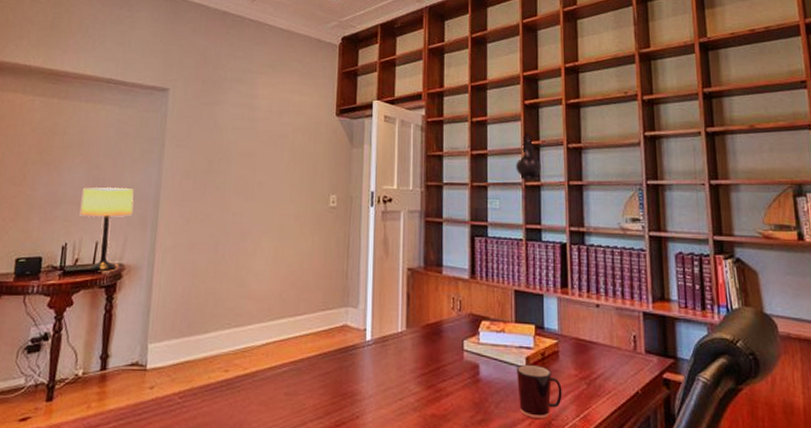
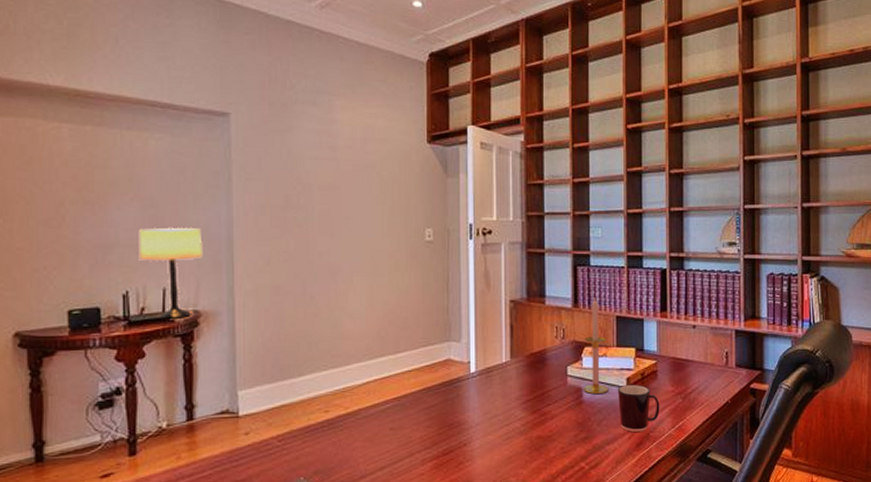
candle: none [480,269,507,373] -> present [583,297,609,395]
decorative vase: present [516,132,542,180] -> none [618,158,644,207]

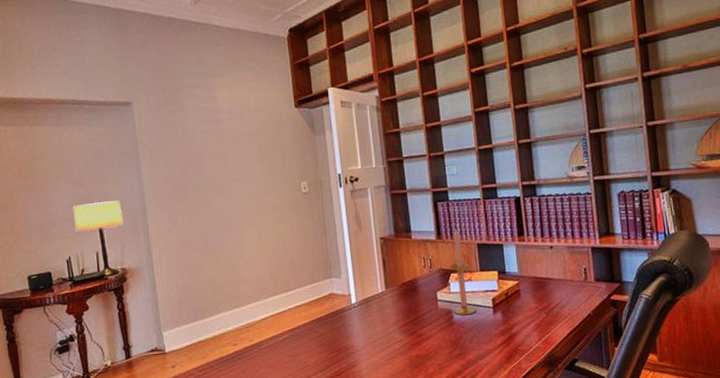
mug: present [617,384,660,433] -> none [484,303,526,347]

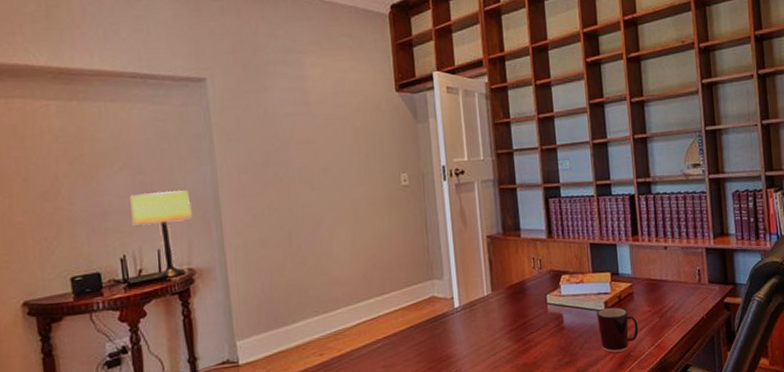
candle: present [449,229,477,316] -> none [560,227,588,320]
mug: none [484,303,526,347] -> present [596,307,639,353]

